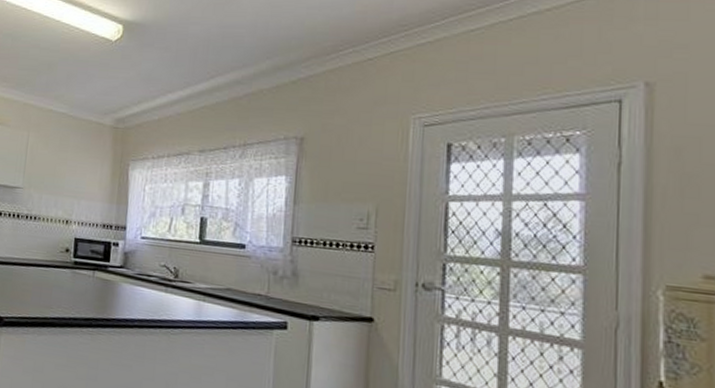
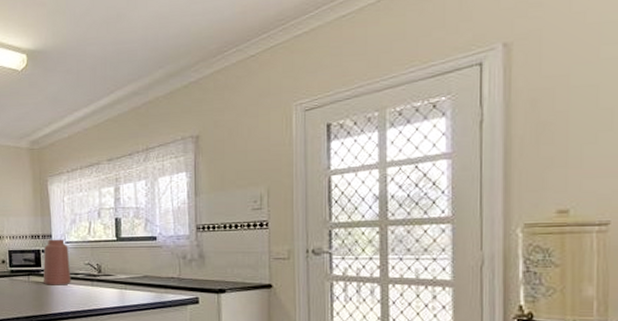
vase: none [109,231,144,288] -> present [43,239,71,285]

